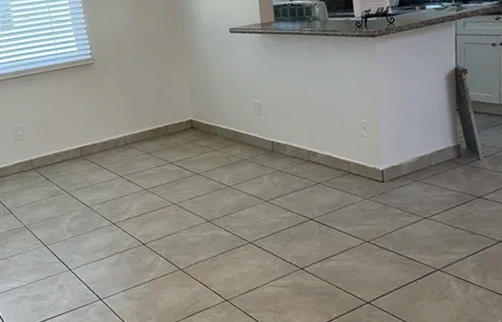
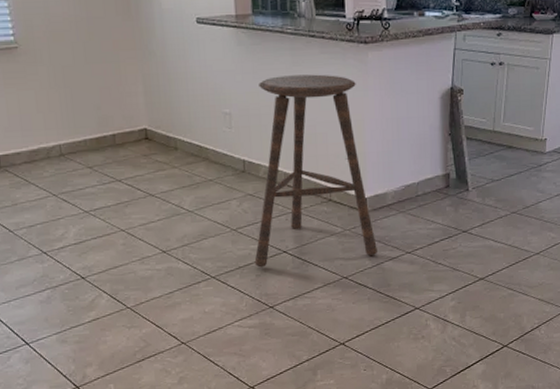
bar stool: none [282,65,396,234] -> present [254,74,377,268]

